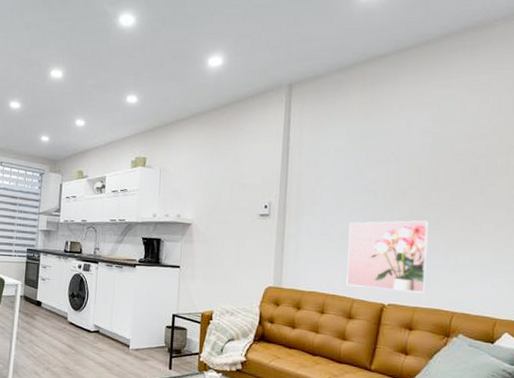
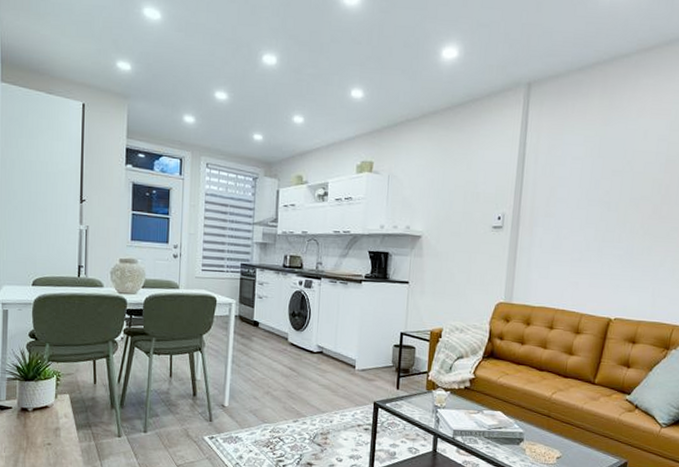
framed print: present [346,220,430,293] -> none [576,233,659,307]

